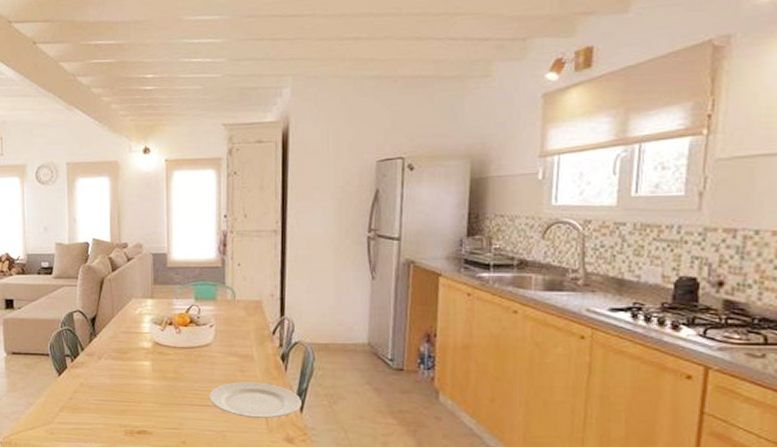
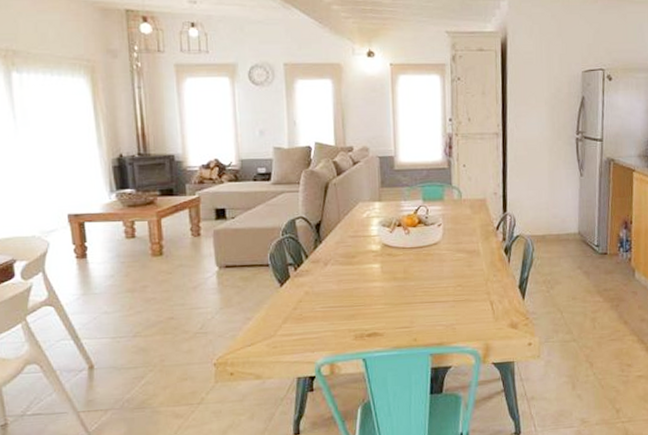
plate: present [209,382,301,419] -> none [438,275,523,310]

